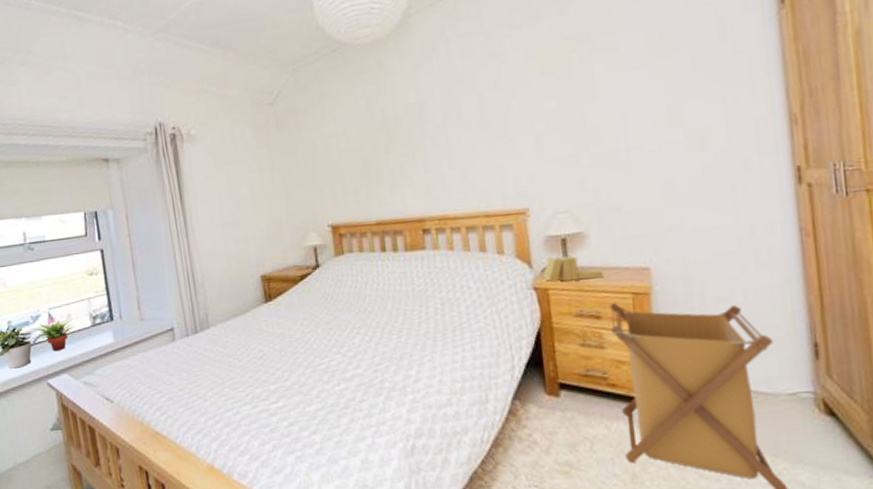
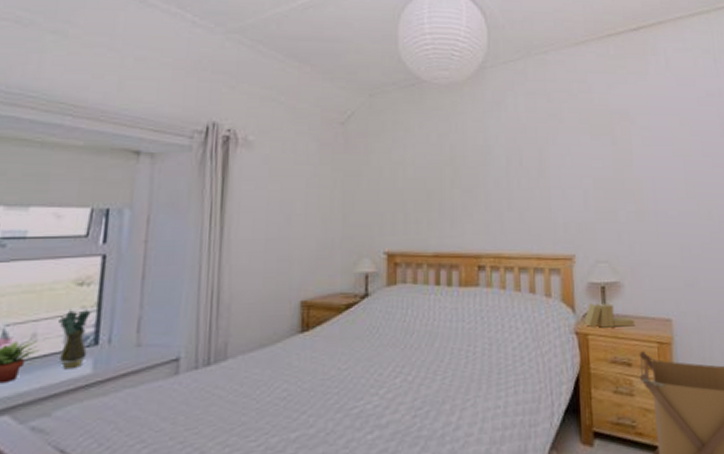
vase: none [82,292,108,339] -> present [58,308,91,368]

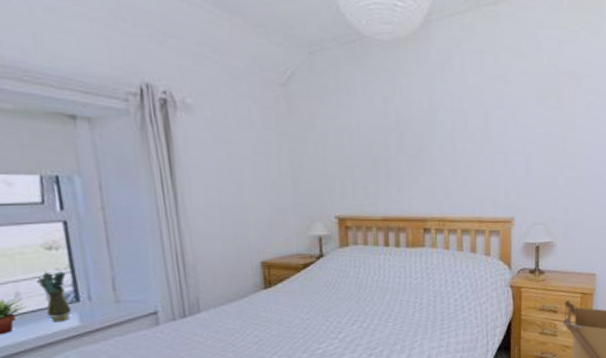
books: present [584,302,635,328] -> none [519,260,564,282]

